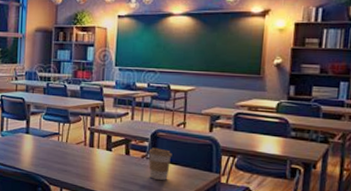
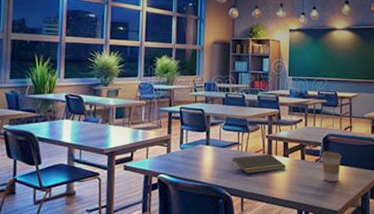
notepad: none [50,146,109,165] -> present [231,154,287,174]

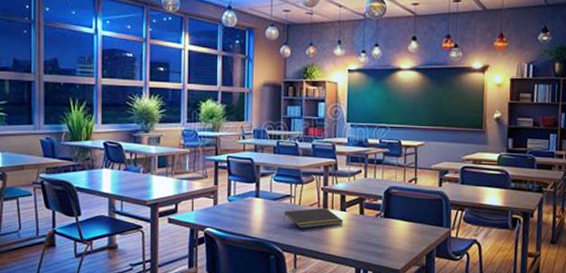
coffee cup: present [321,151,342,181] -> none [382,205,405,238]

